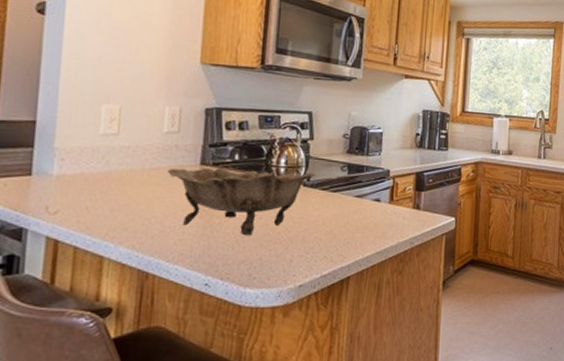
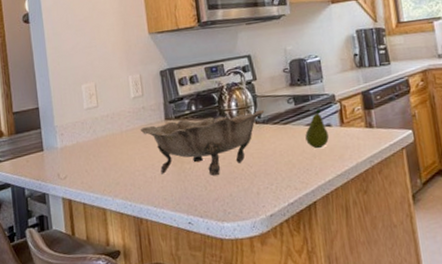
fruit: none [352,181,376,223] -> present [305,108,329,149]

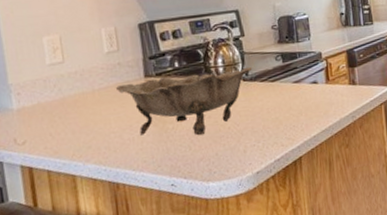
fruit: present [305,108,329,149] -> none [292,65,315,106]

